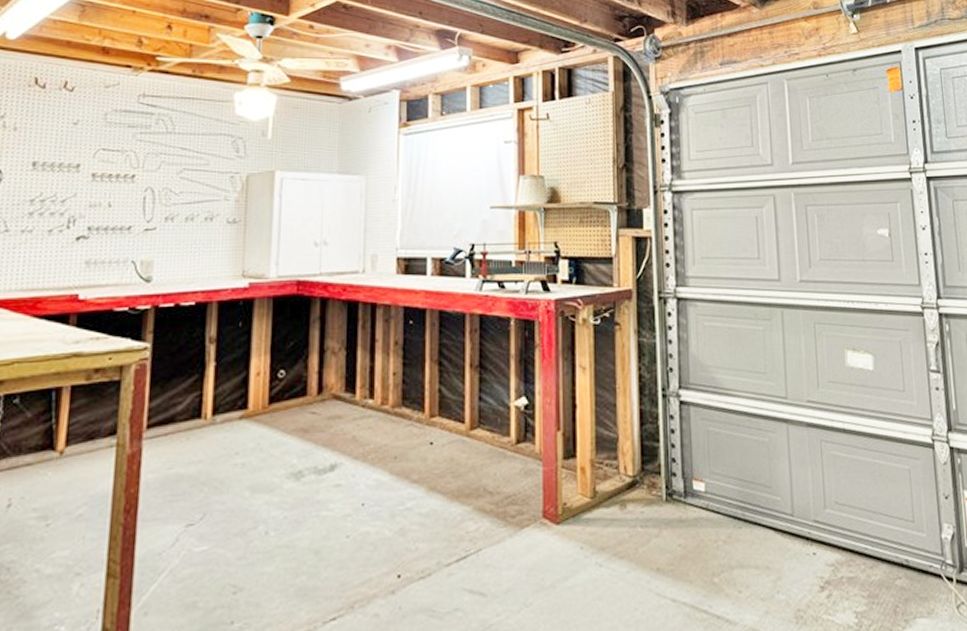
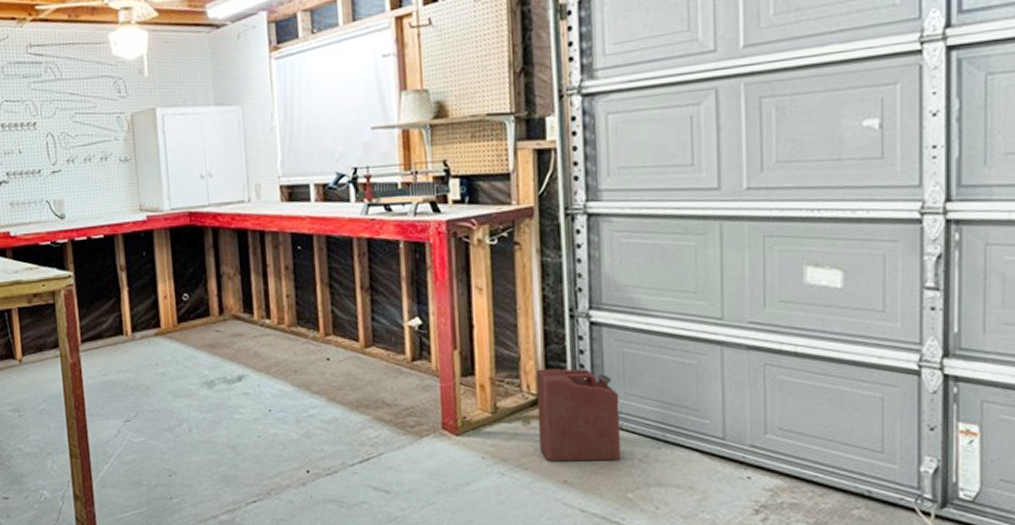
jerry can: none [632,448,708,549] -> present [535,368,621,462]

